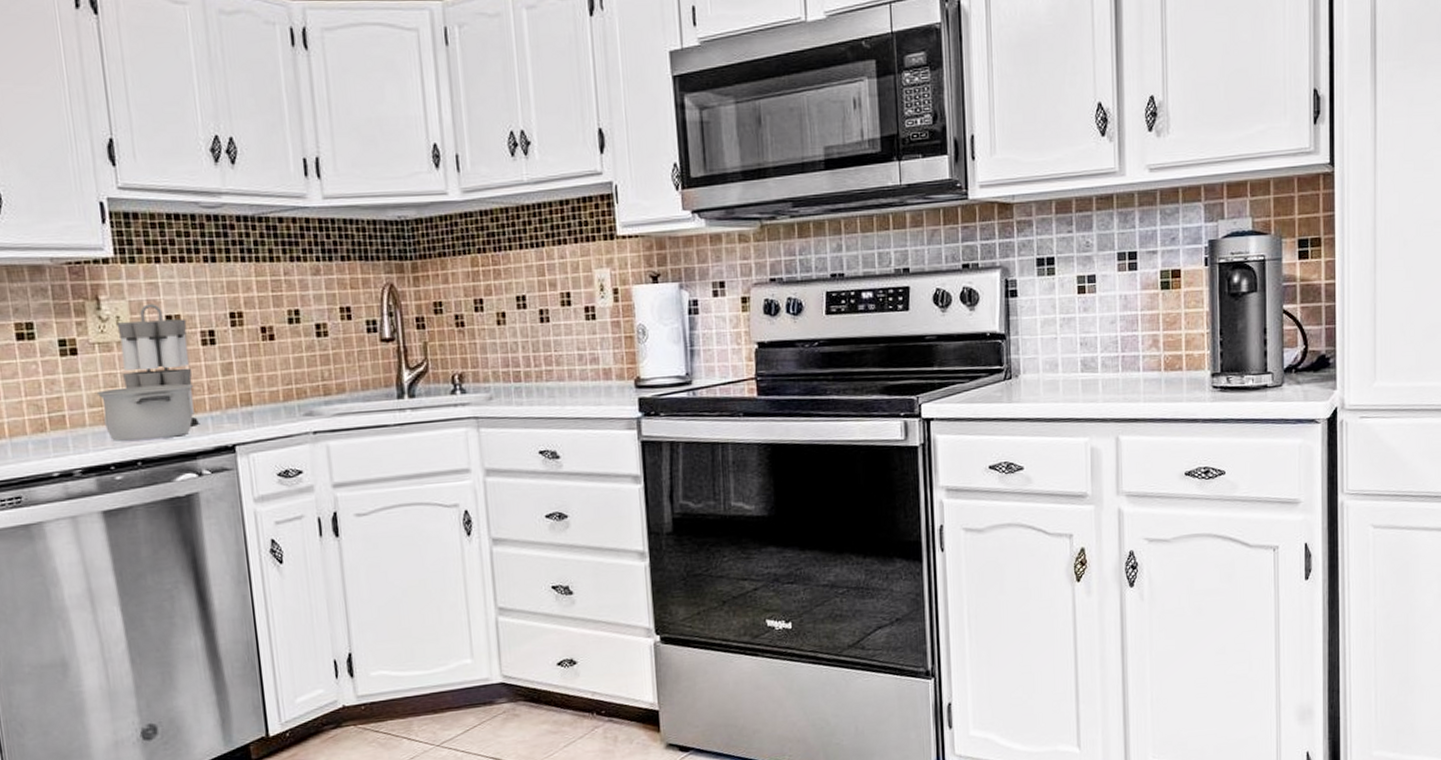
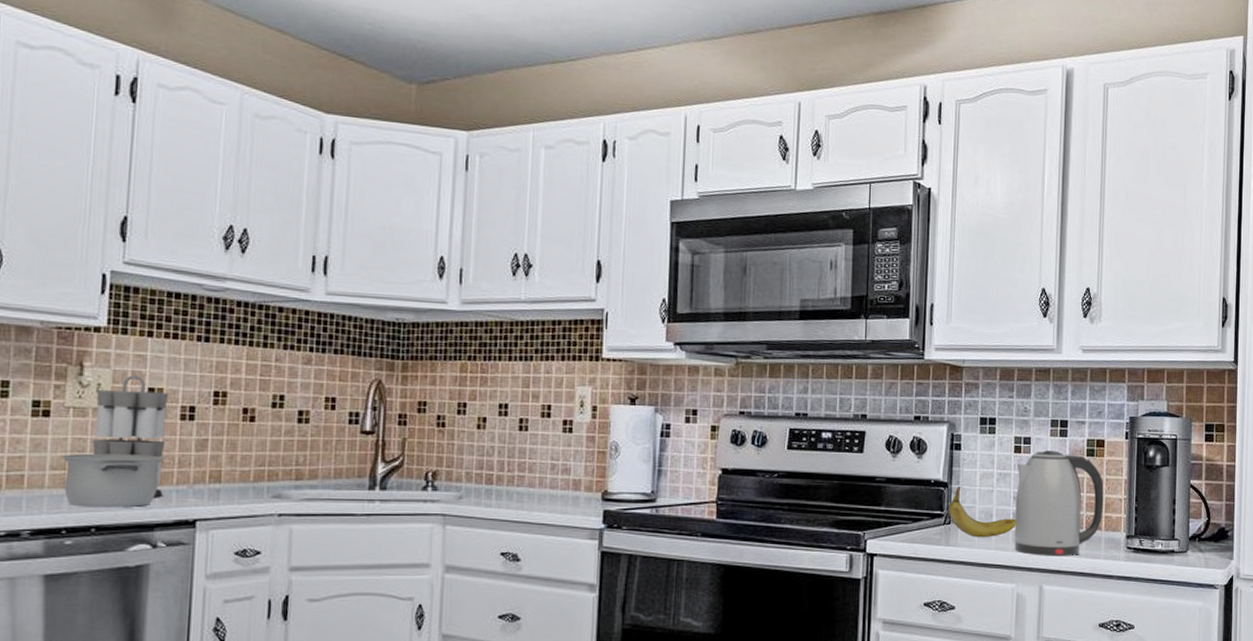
fruit: none [1008,337,1085,391] -> present [948,487,1016,538]
kettle: none [1082,287,1183,405] -> present [1014,450,1104,557]

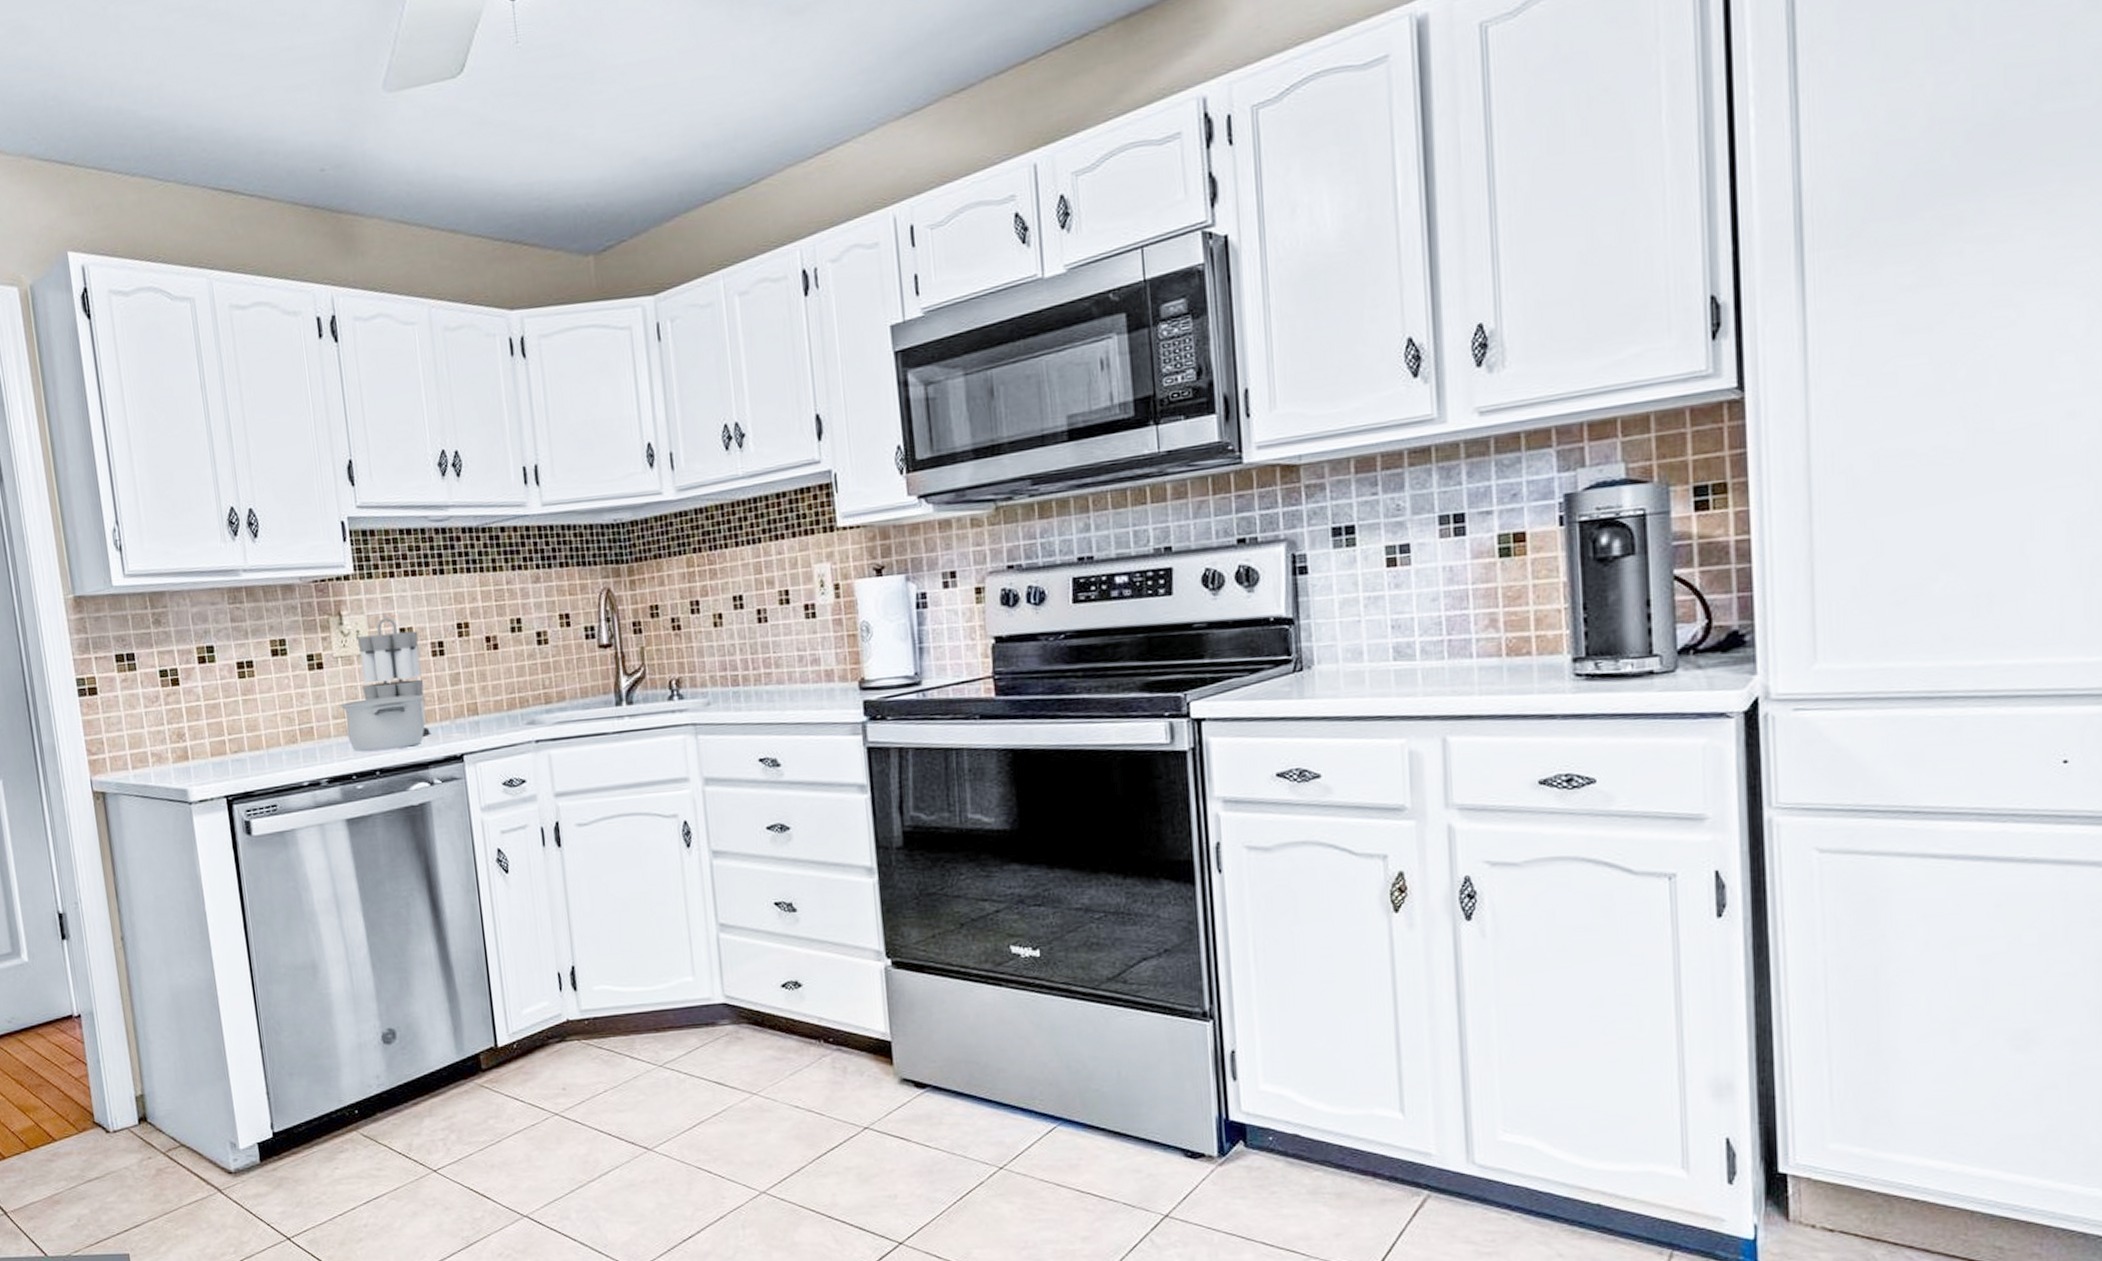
fruit: present [948,487,1016,538] -> none [1298,621,1399,685]
kettle: present [1014,450,1104,557] -> none [1392,556,1532,700]

